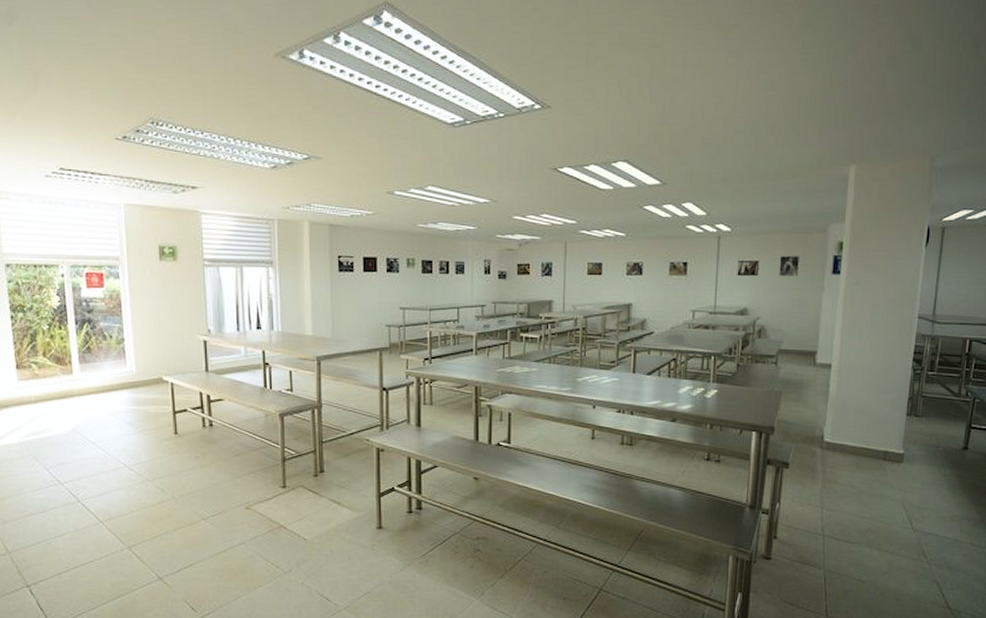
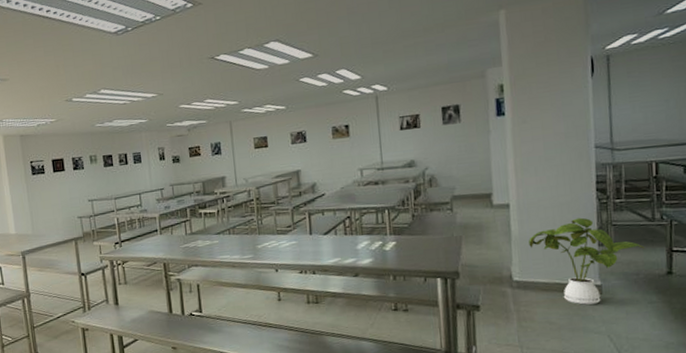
house plant: none [844,385,948,472] -> present [529,217,646,305]

